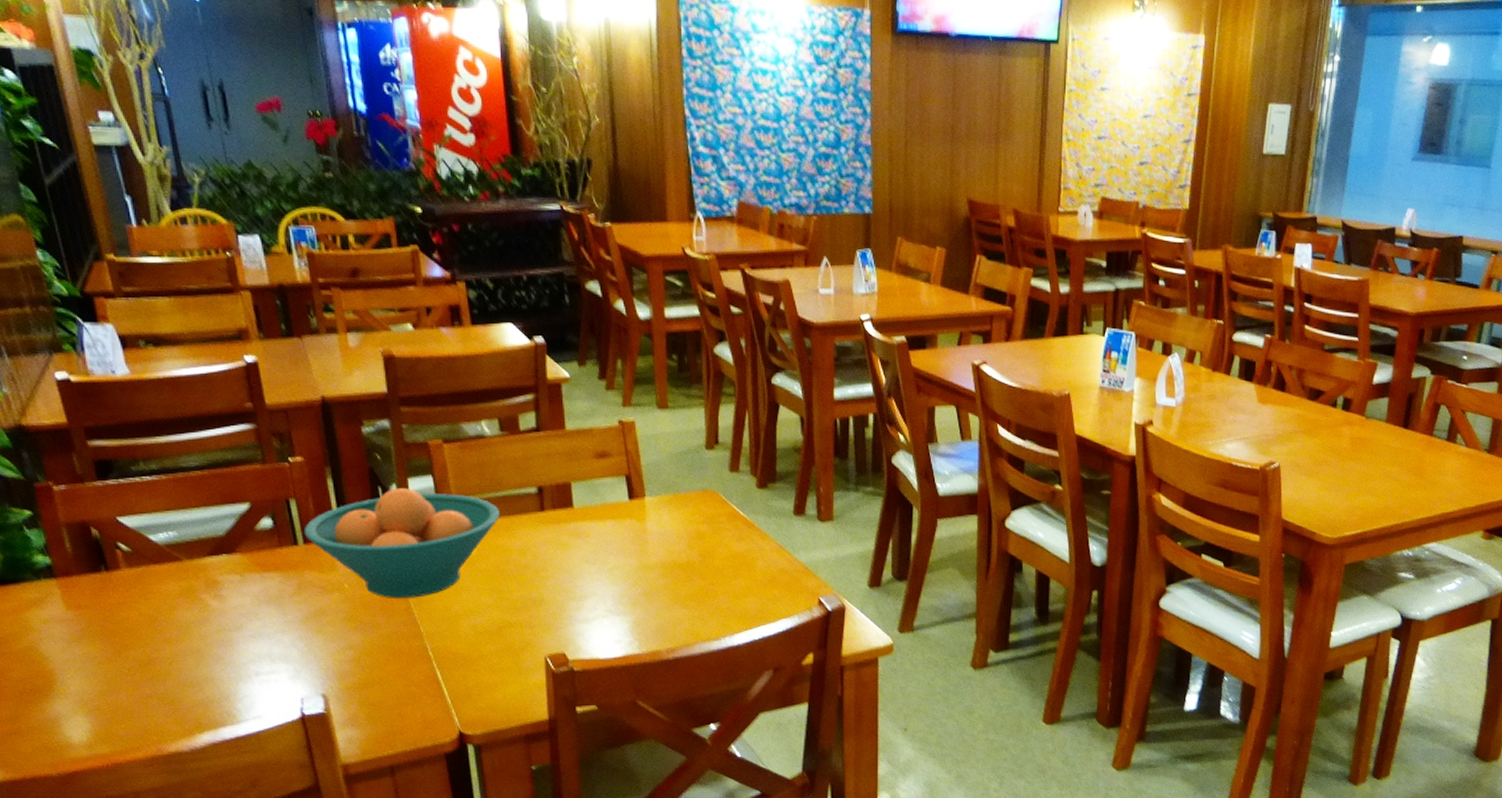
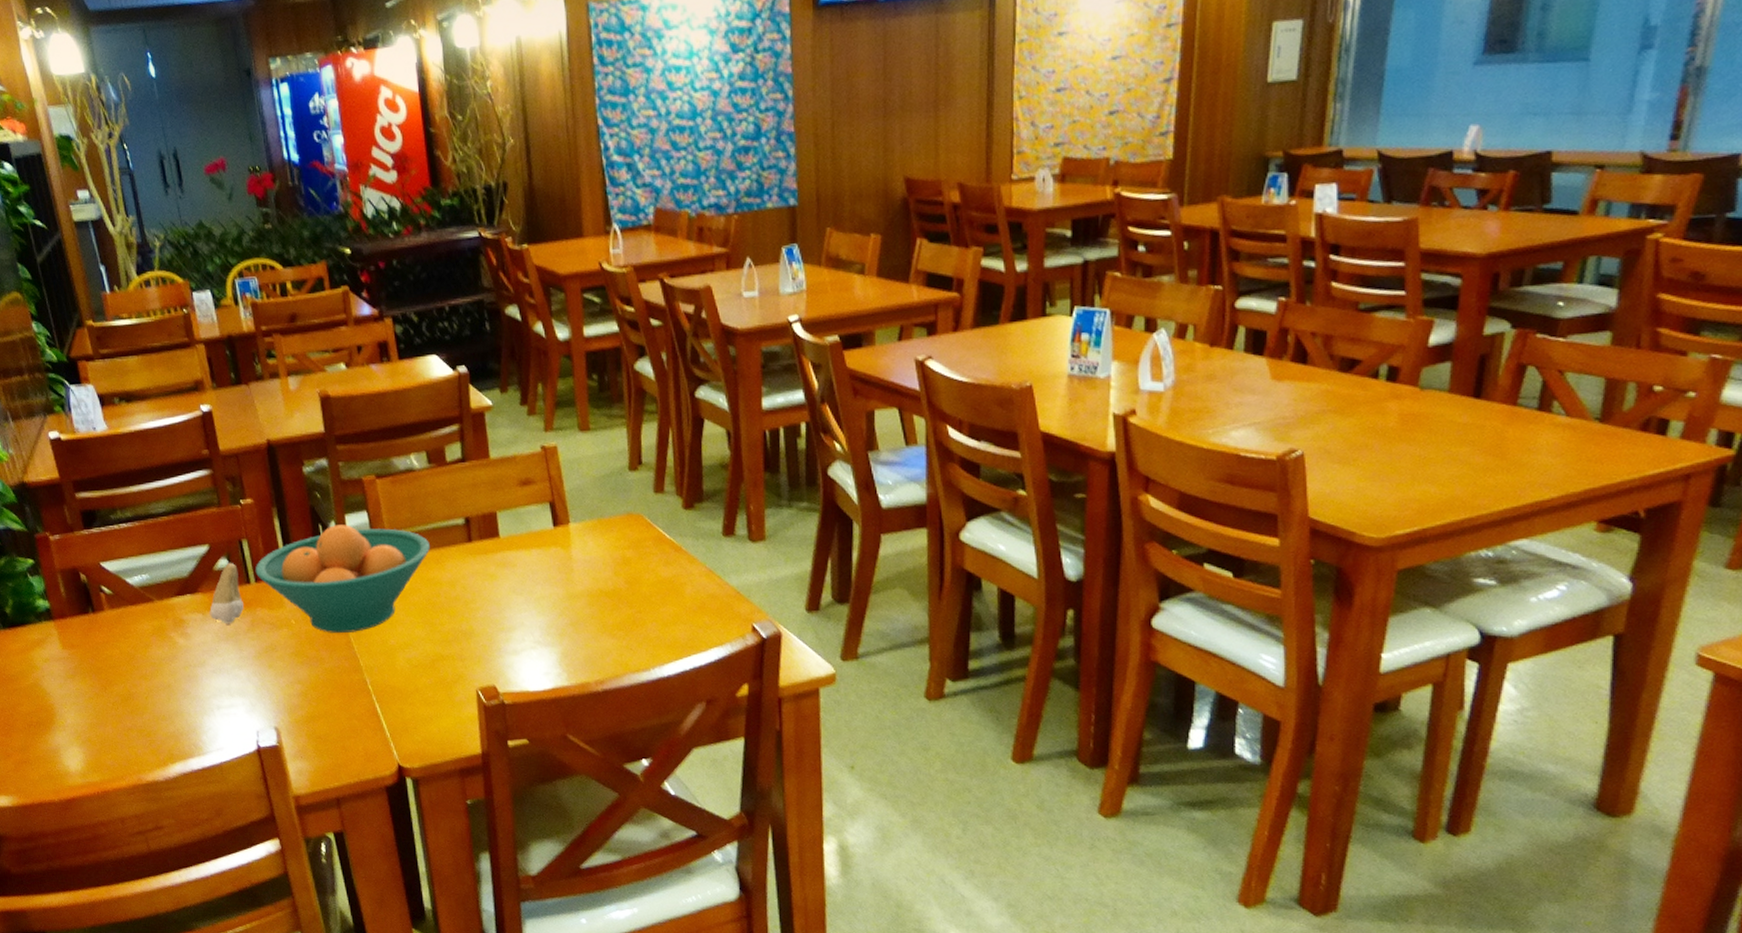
tooth: none [249,522,290,587] -> present [209,562,244,625]

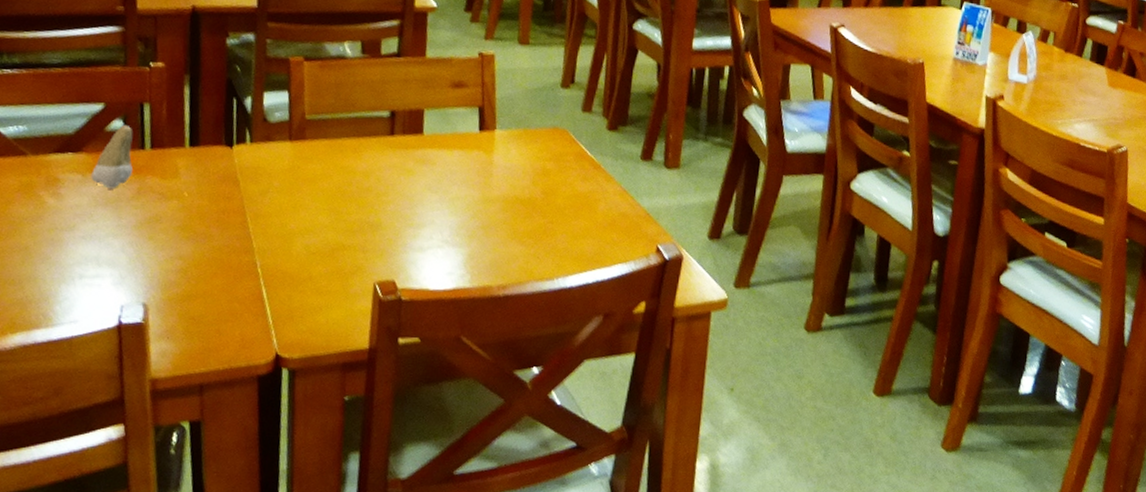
fruit bowl: present [255,524,430,633] -> none [152,101,350,212]

